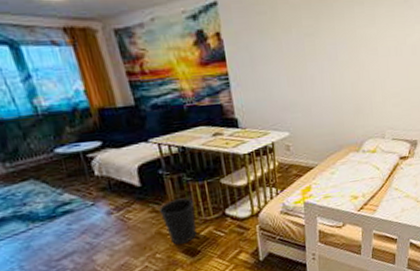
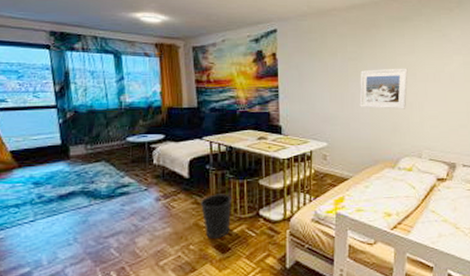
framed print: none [318,42,369,91] -> present [359,68,408,109]

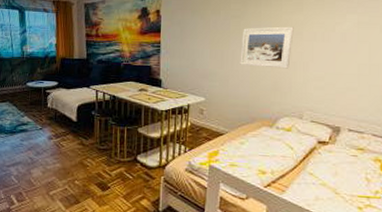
wastebasket: present [201,194,231,239] -> none [86,137,113,177]

